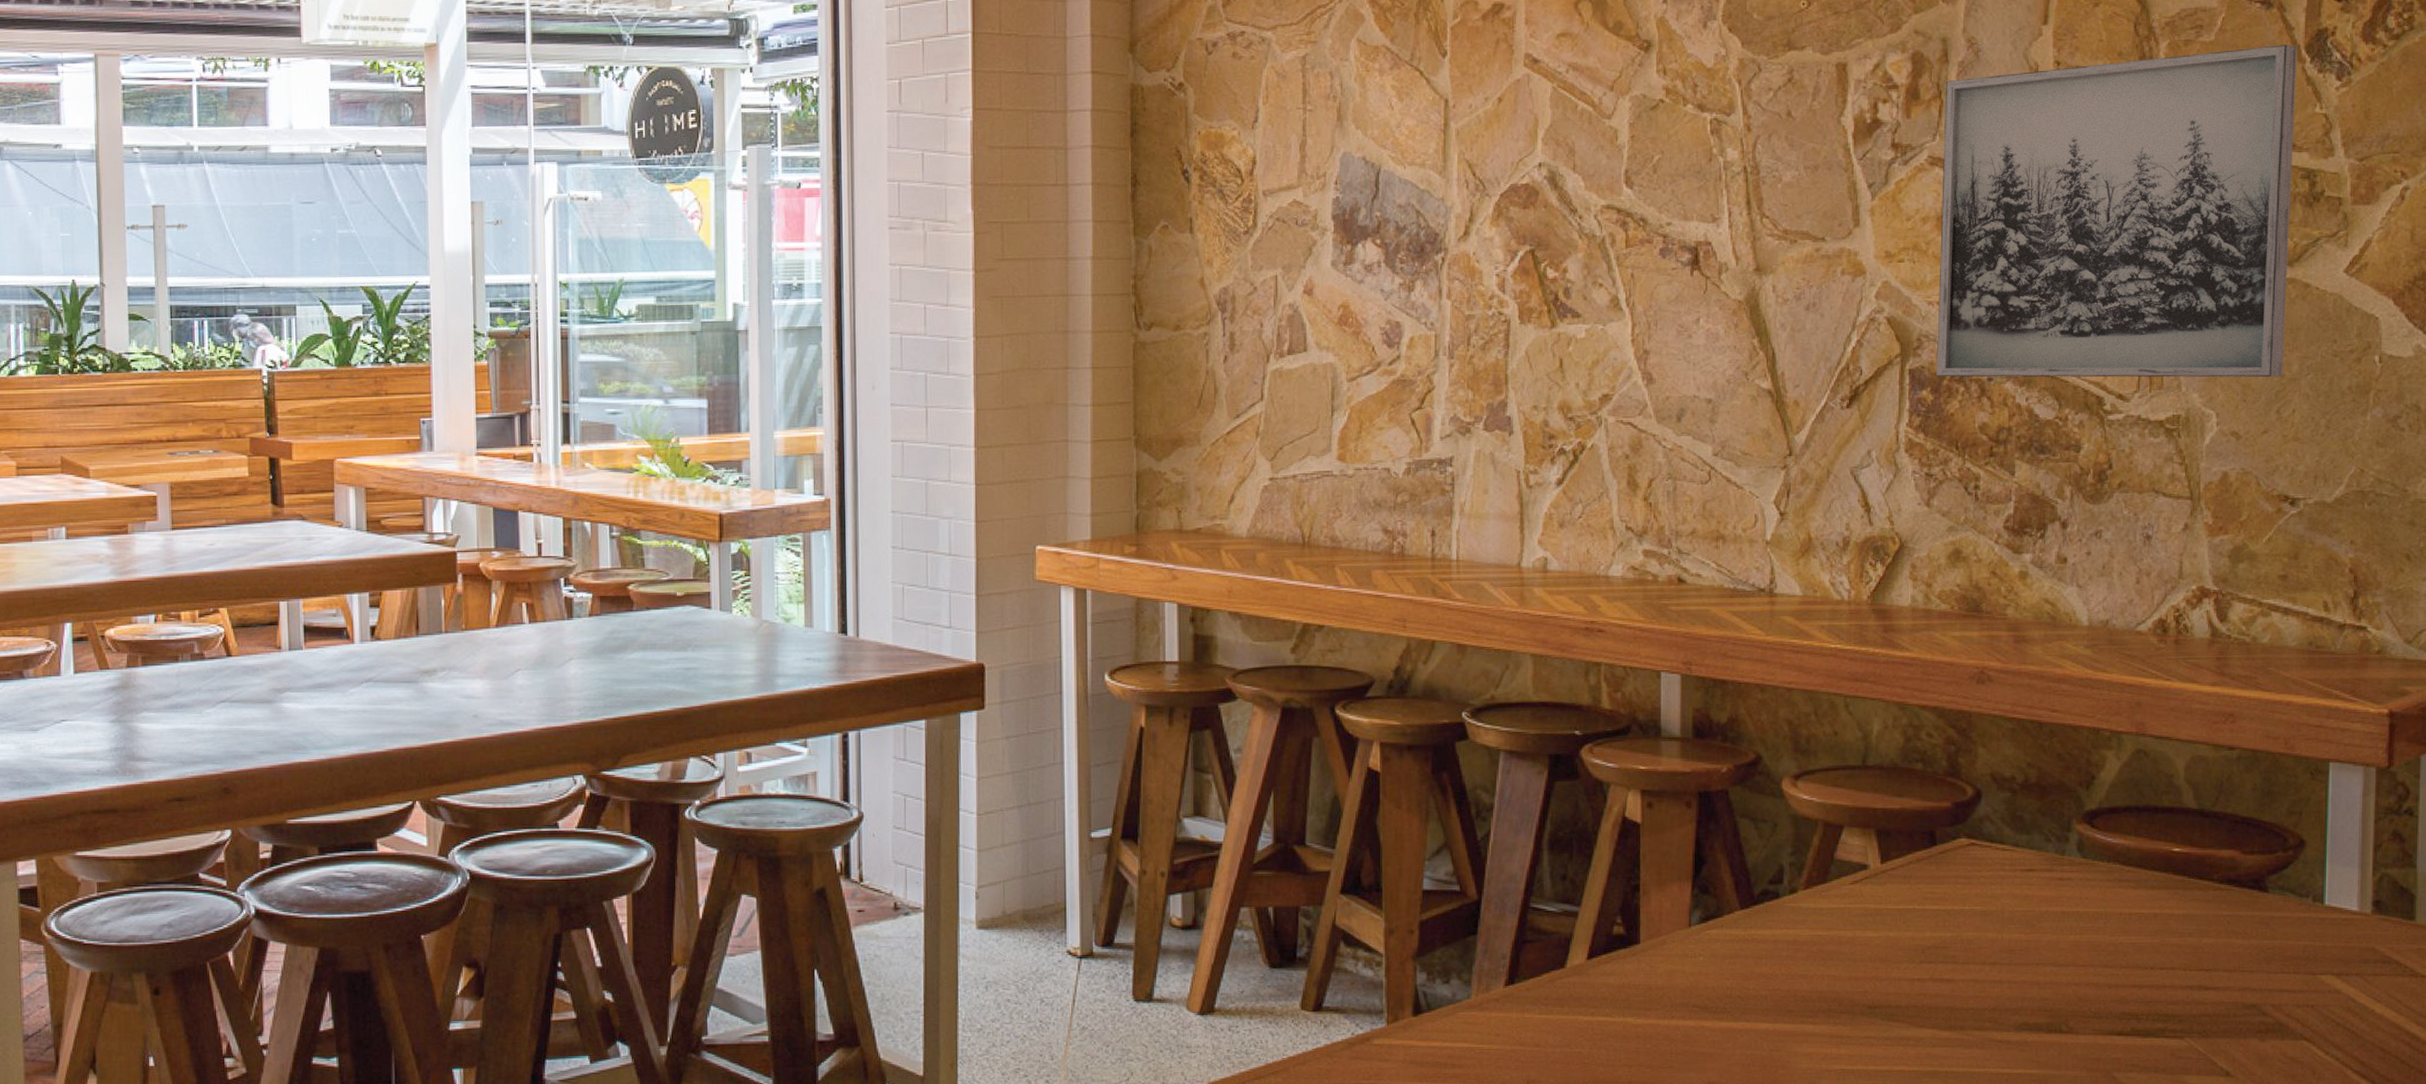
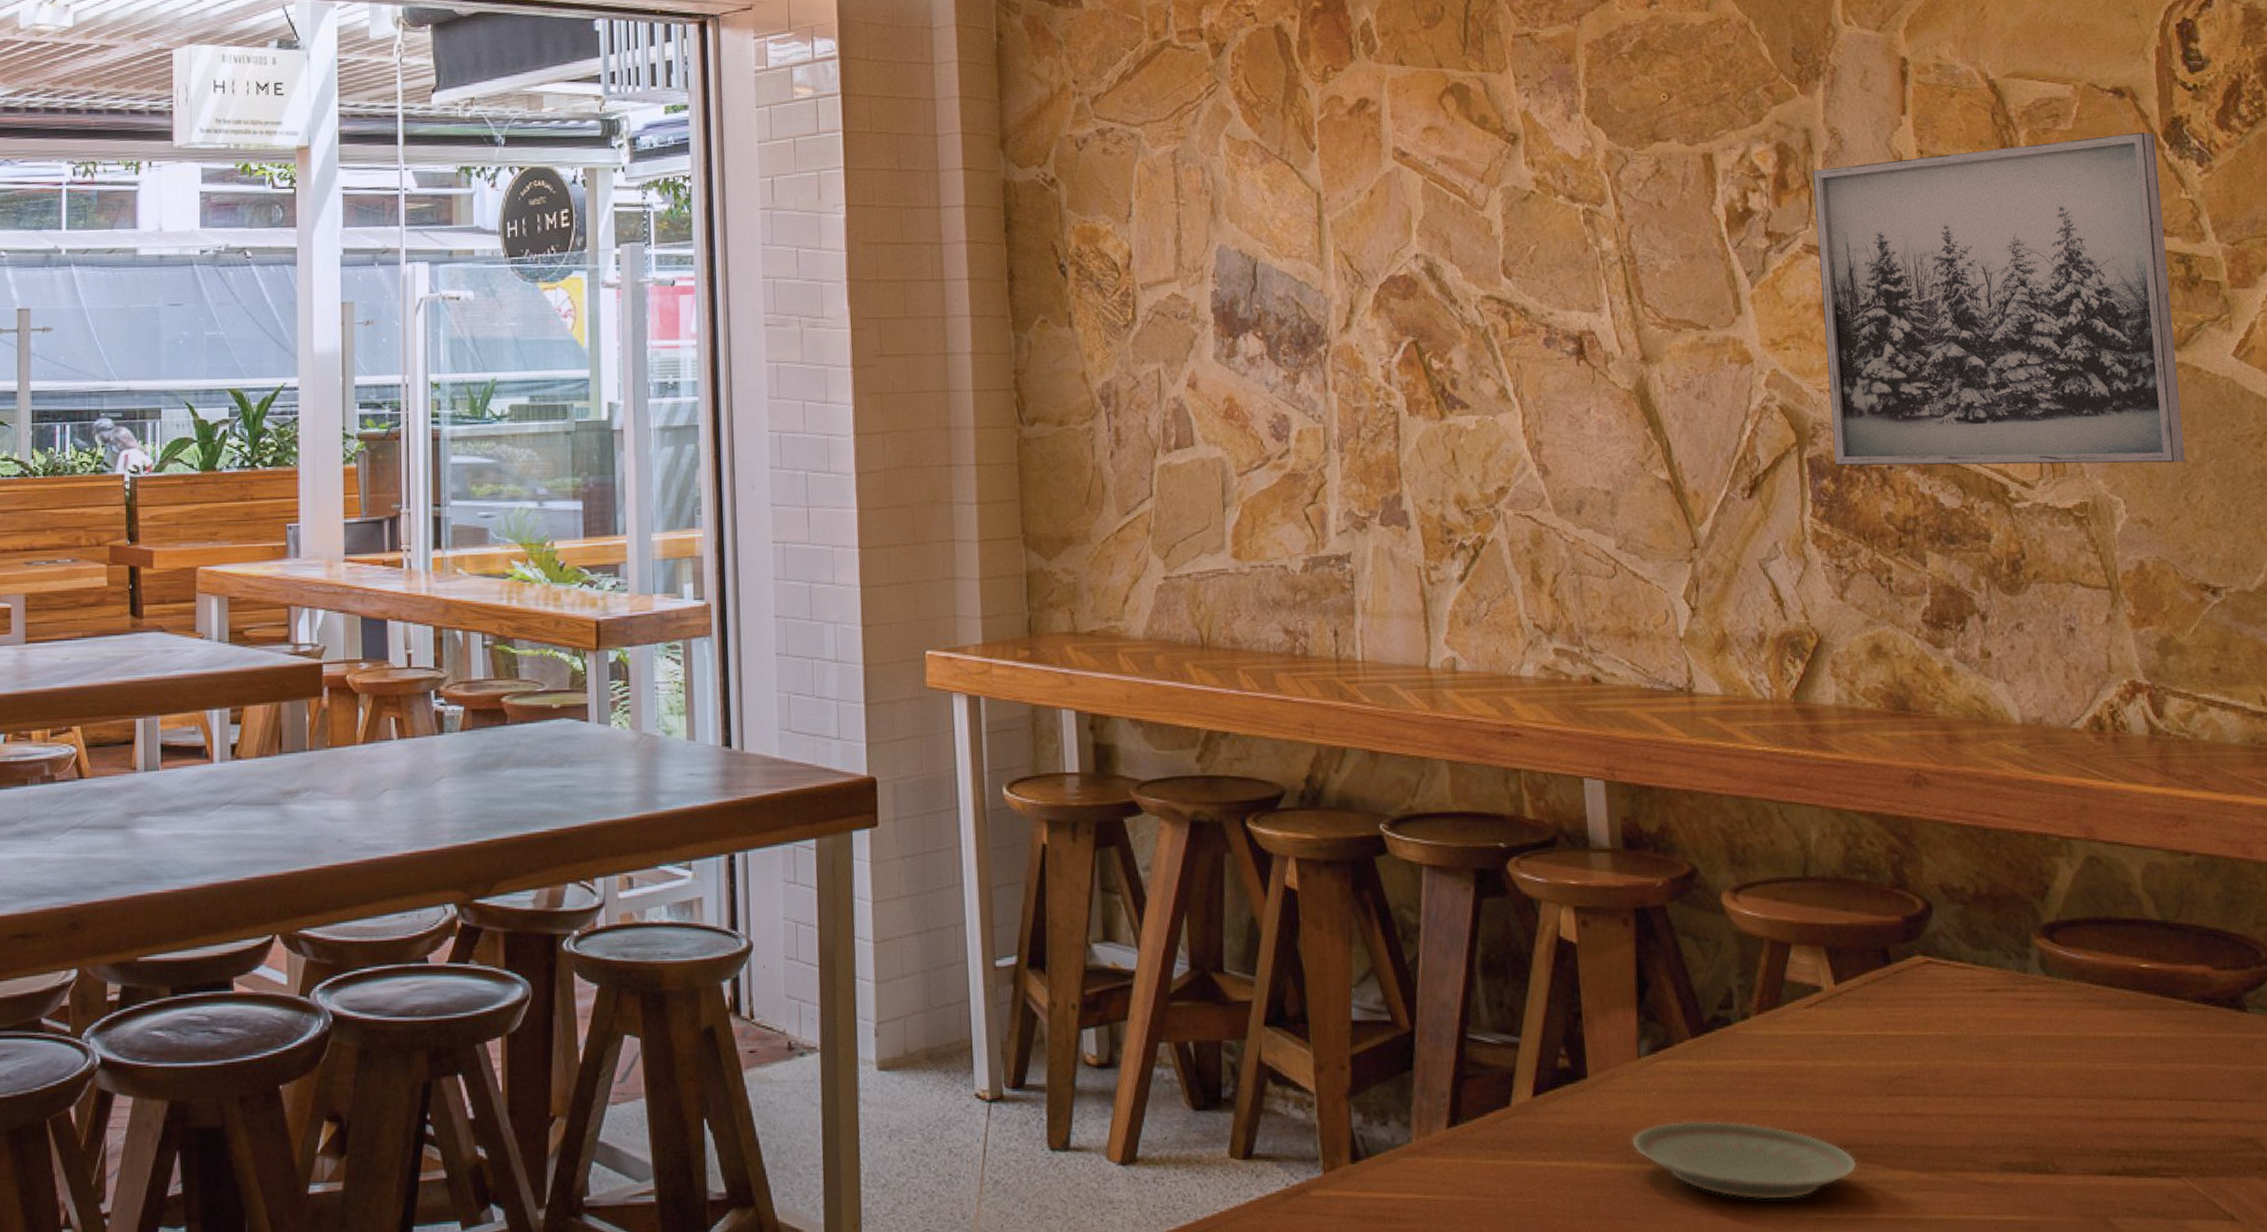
plate: none [1676,982,1884,1053] -> present [1631,1120,1857,1200]

